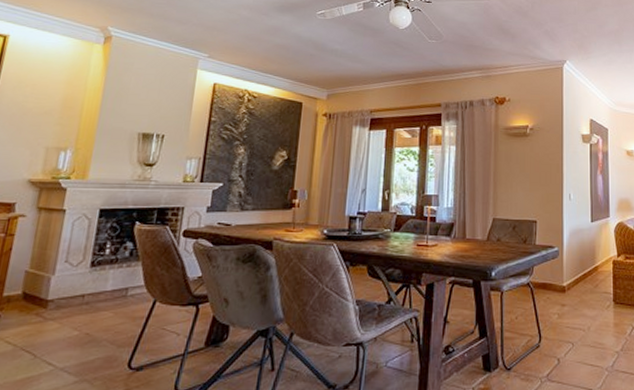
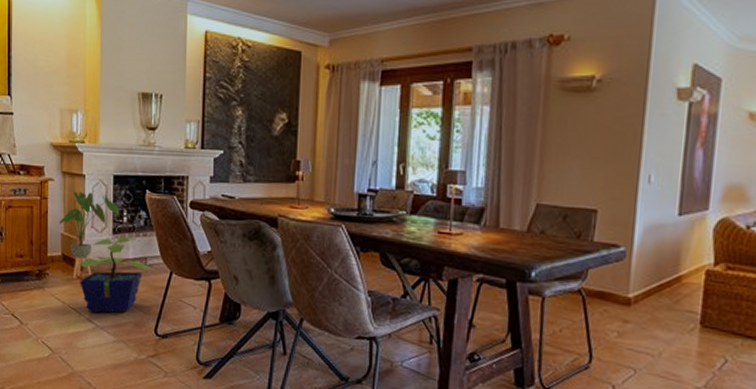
house plant: none [25,226,103,318] -> present [60,191,120,279]
potted plant: none [40,269,133,354] -> present [77,236,152,314]

